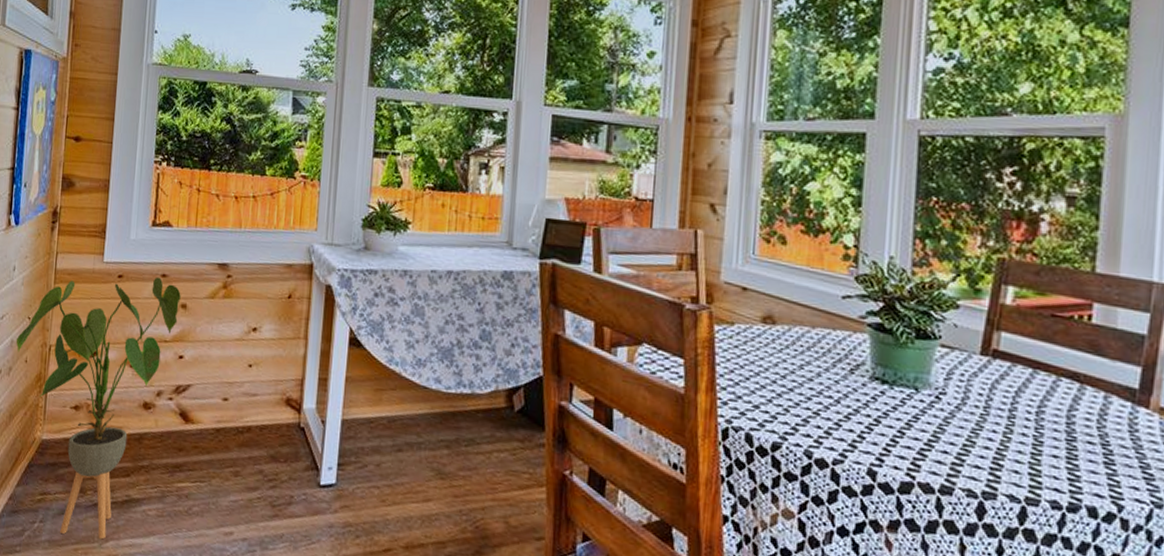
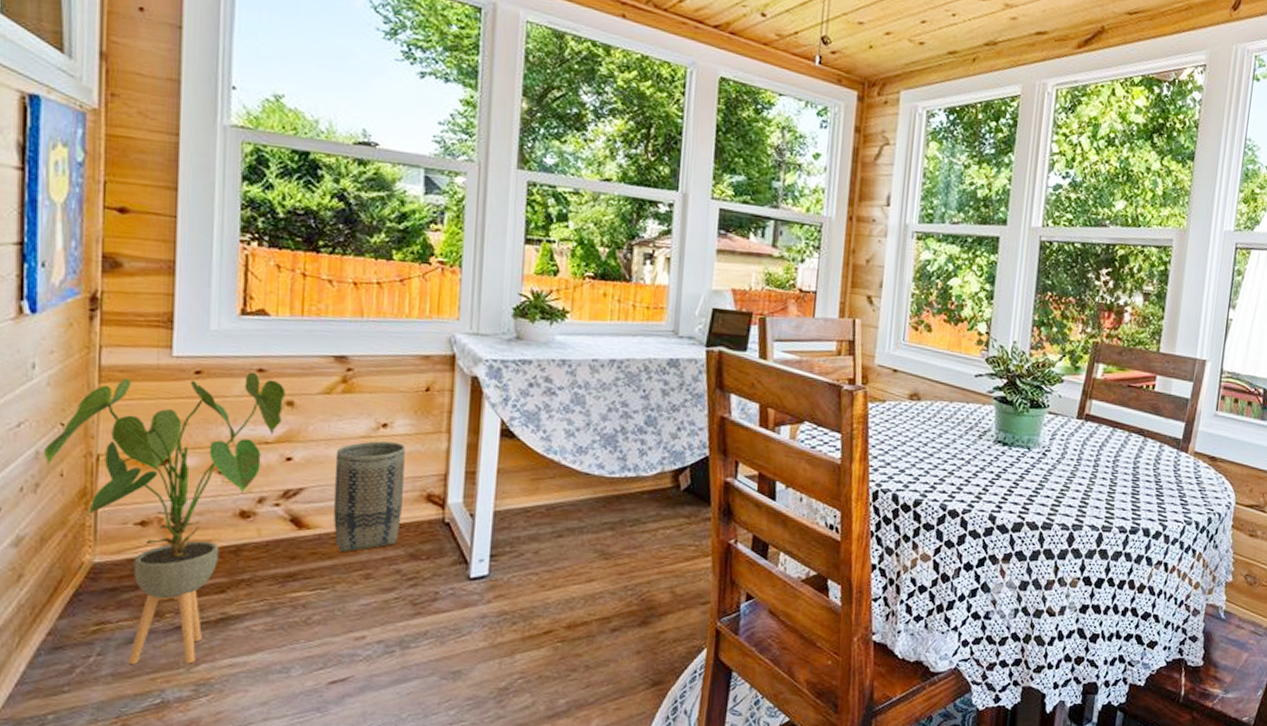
basket: none [212,344,270,449] -> present [333,441,405,552]

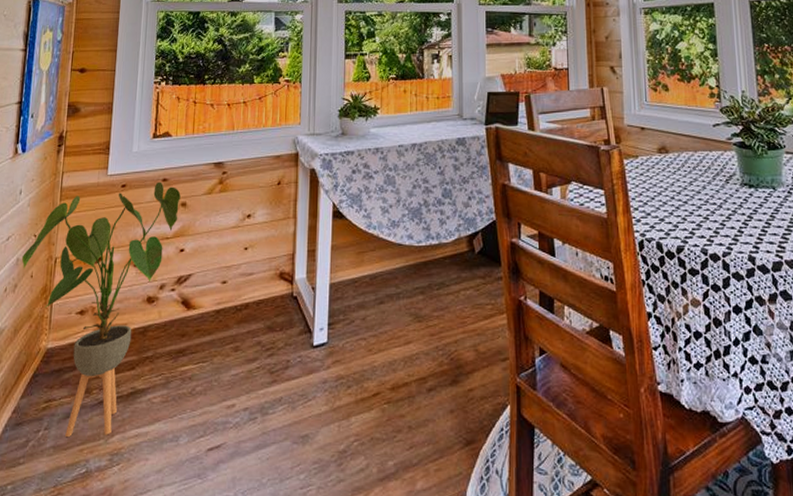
basket: present [333,441,405,552] -> none [212,230,264,327]

